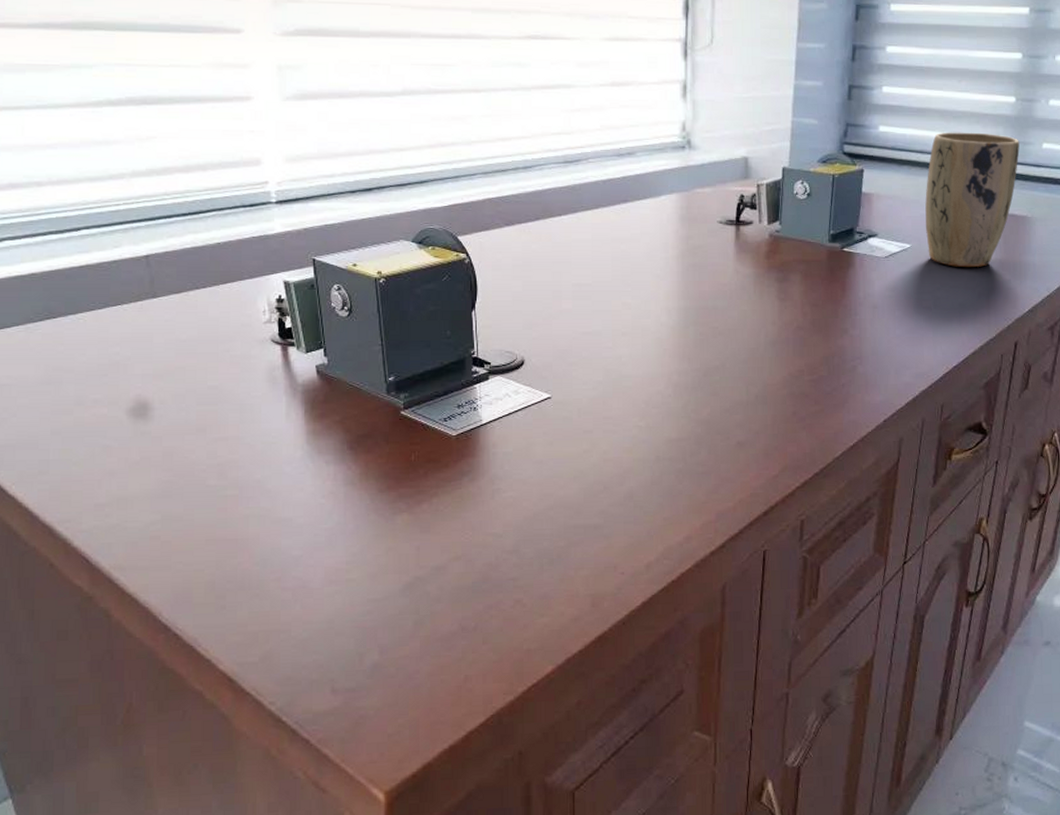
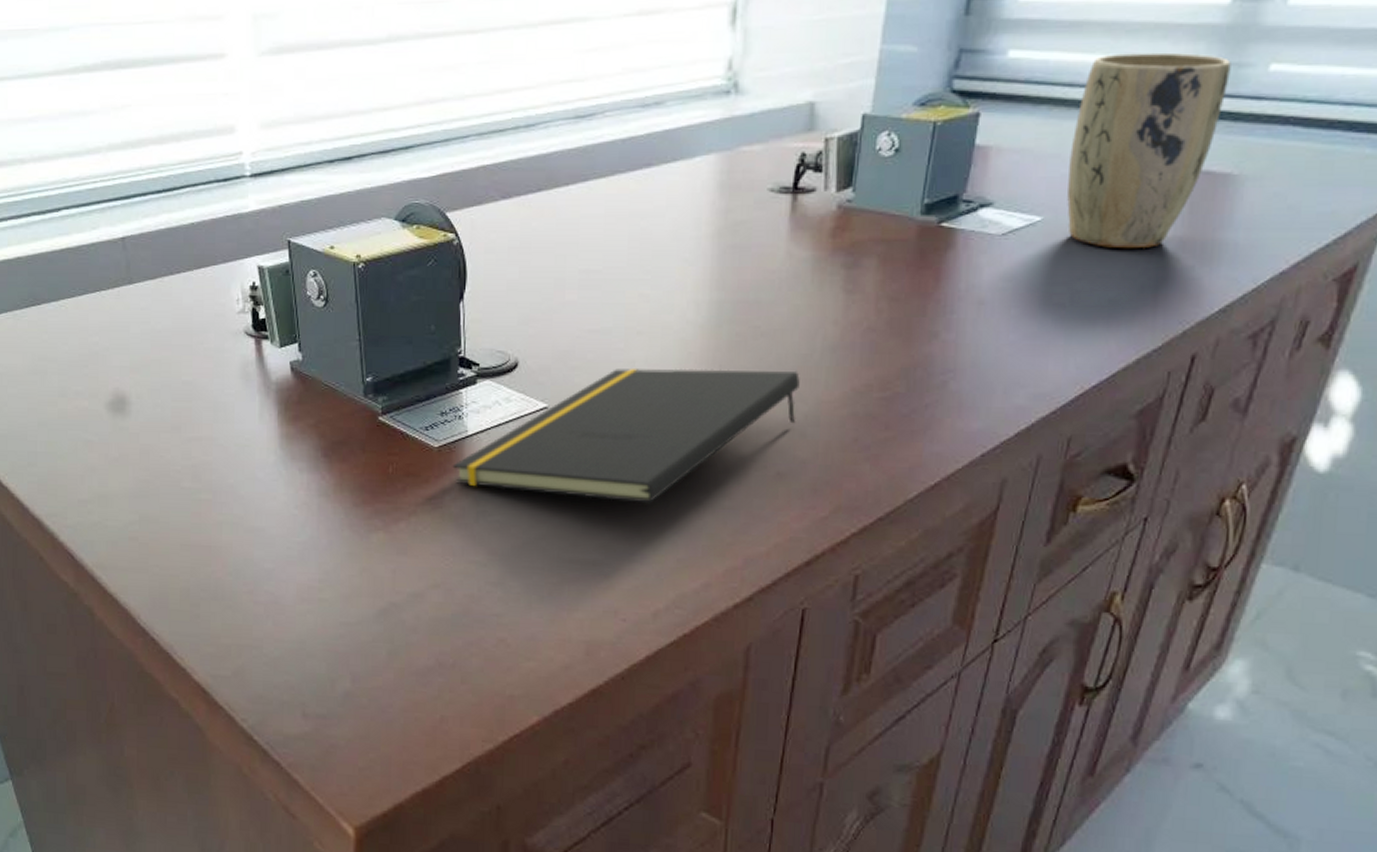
notepad: none [469,361,750,474] -> present [452,368,800,504]

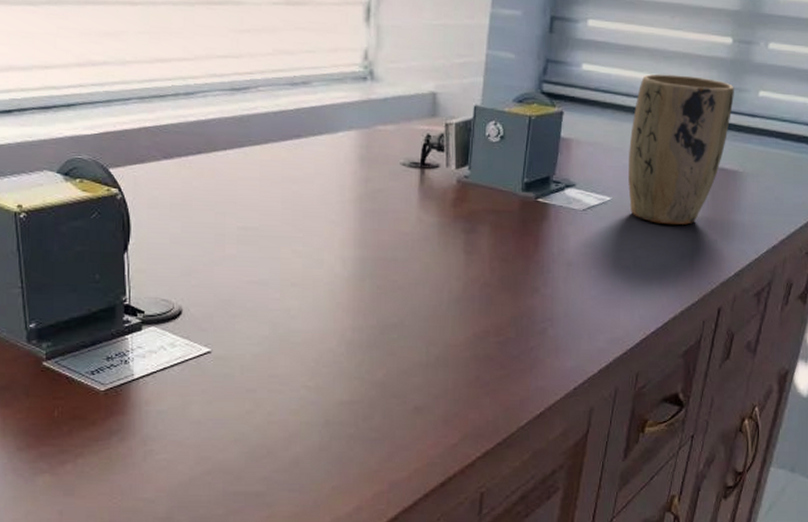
notepad: present [452,368,800,504] -> none [119,316,431,438]

